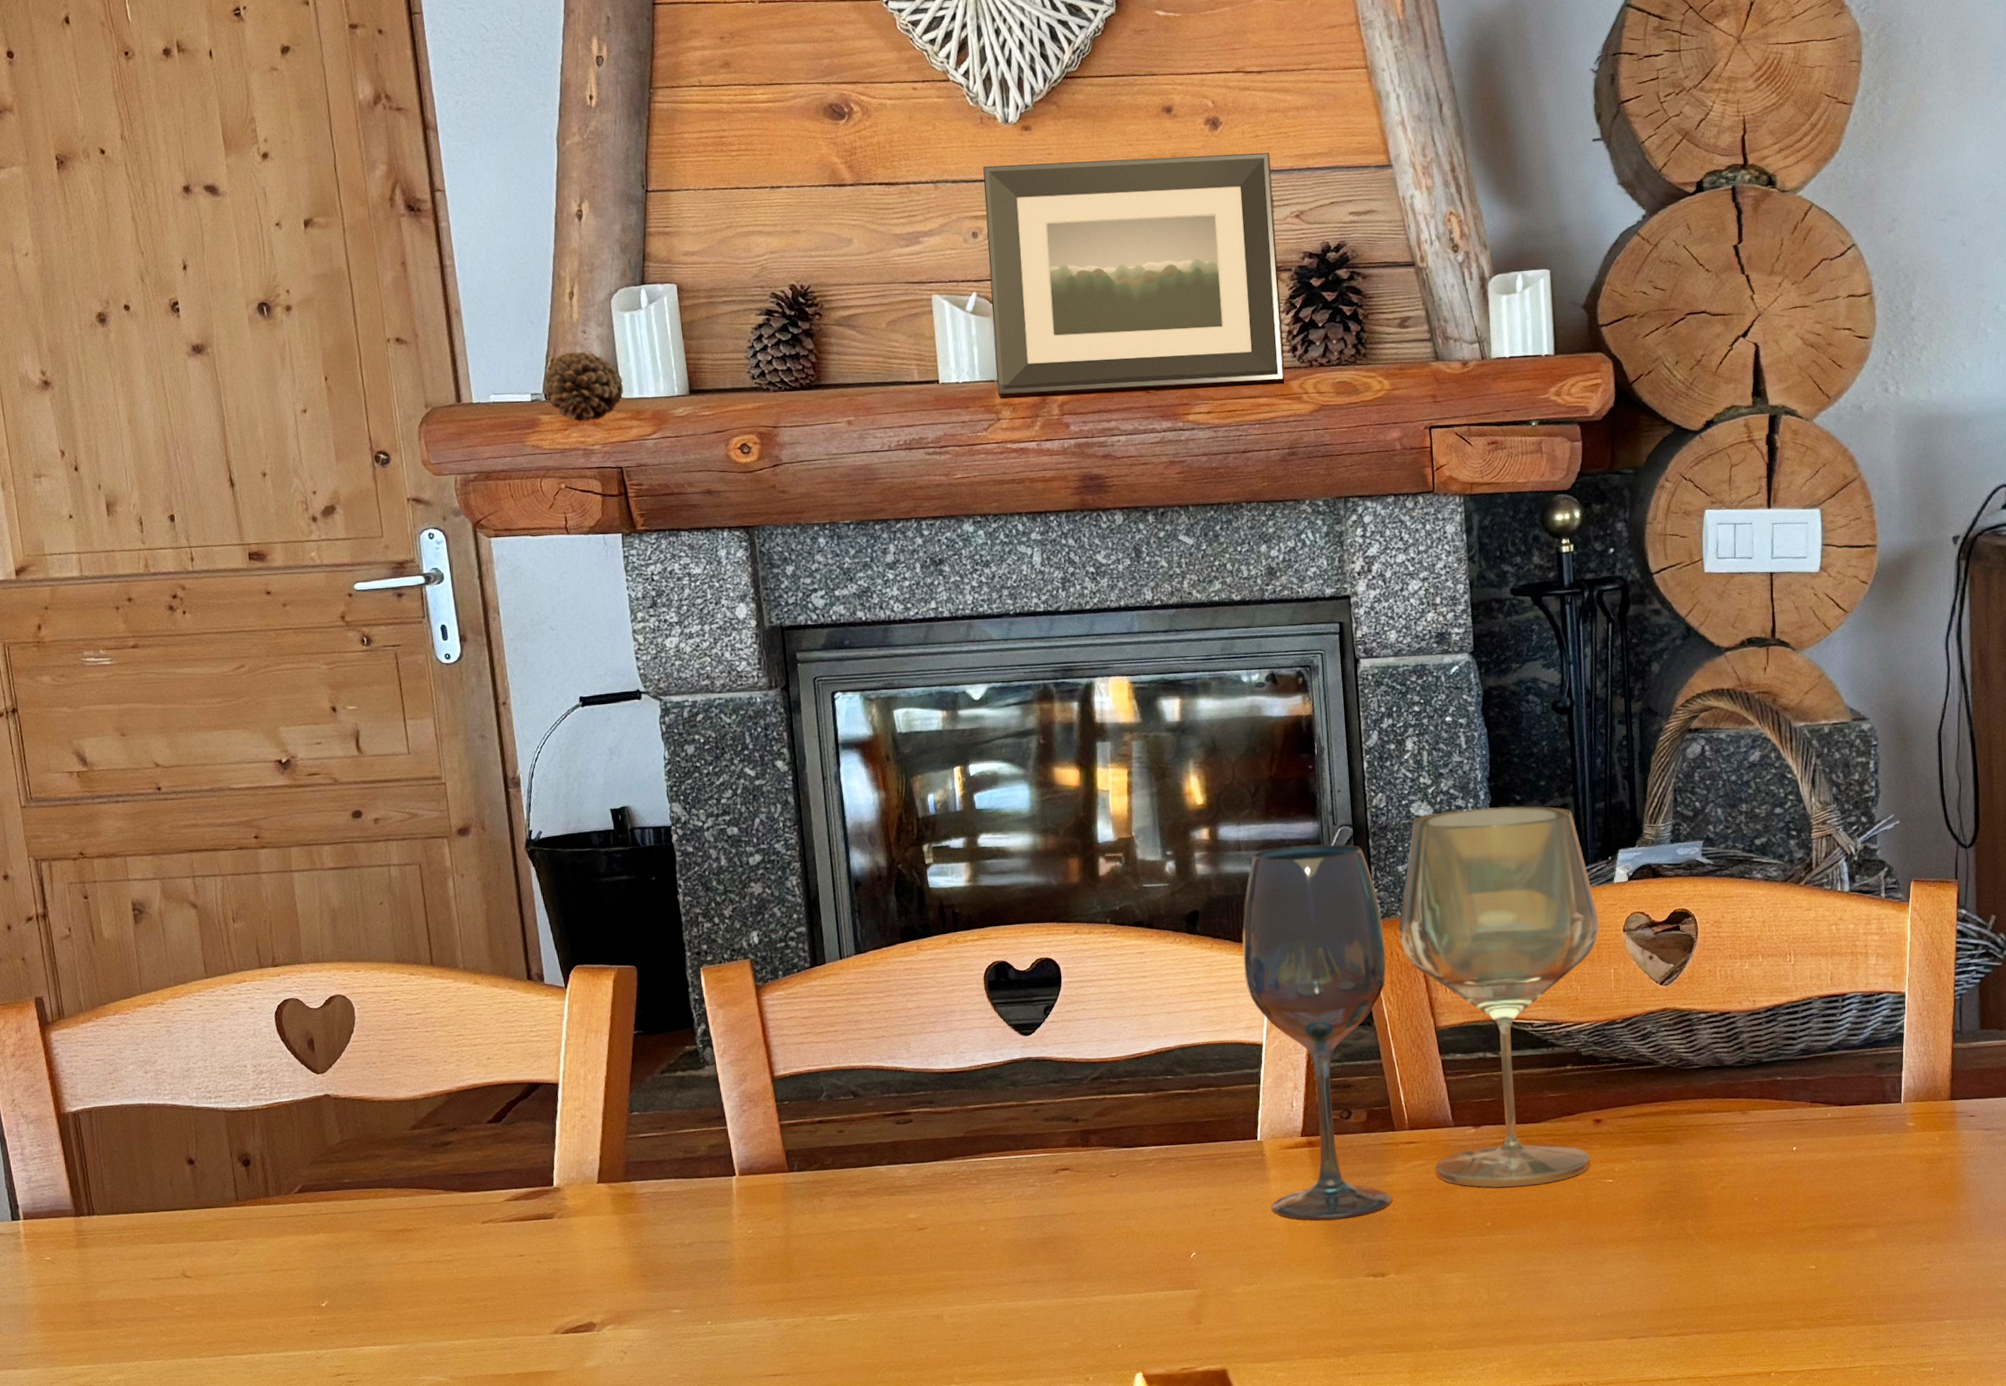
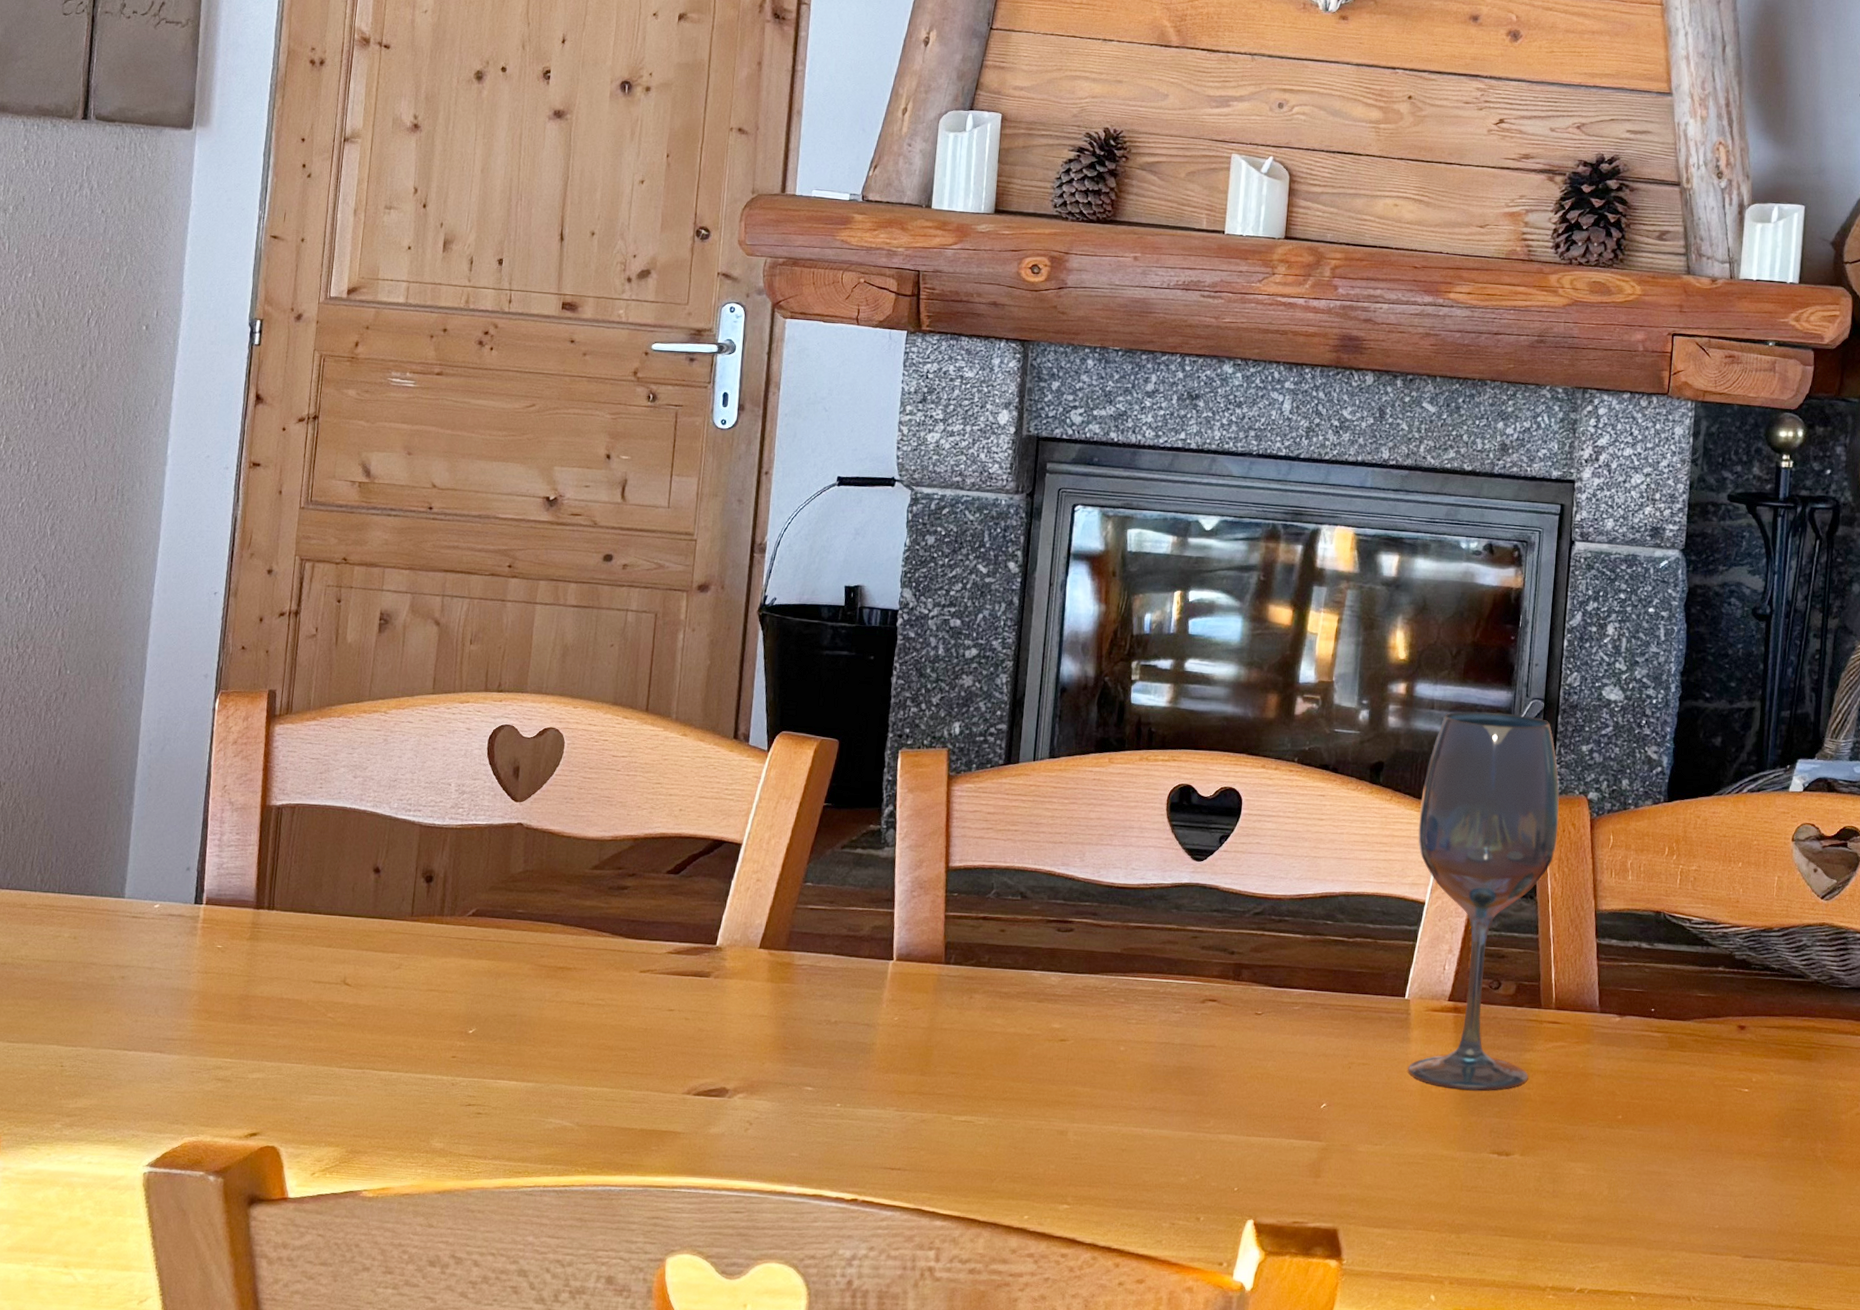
pine cone: present [543,351,624,422] -> none [863,161,936,225]
picture frame: present [983,153,1285,400] -> none [1276,46,1561,277]
wine glass: present [1398,806,1599,1188] -> none [1573,699,1770,1084]

